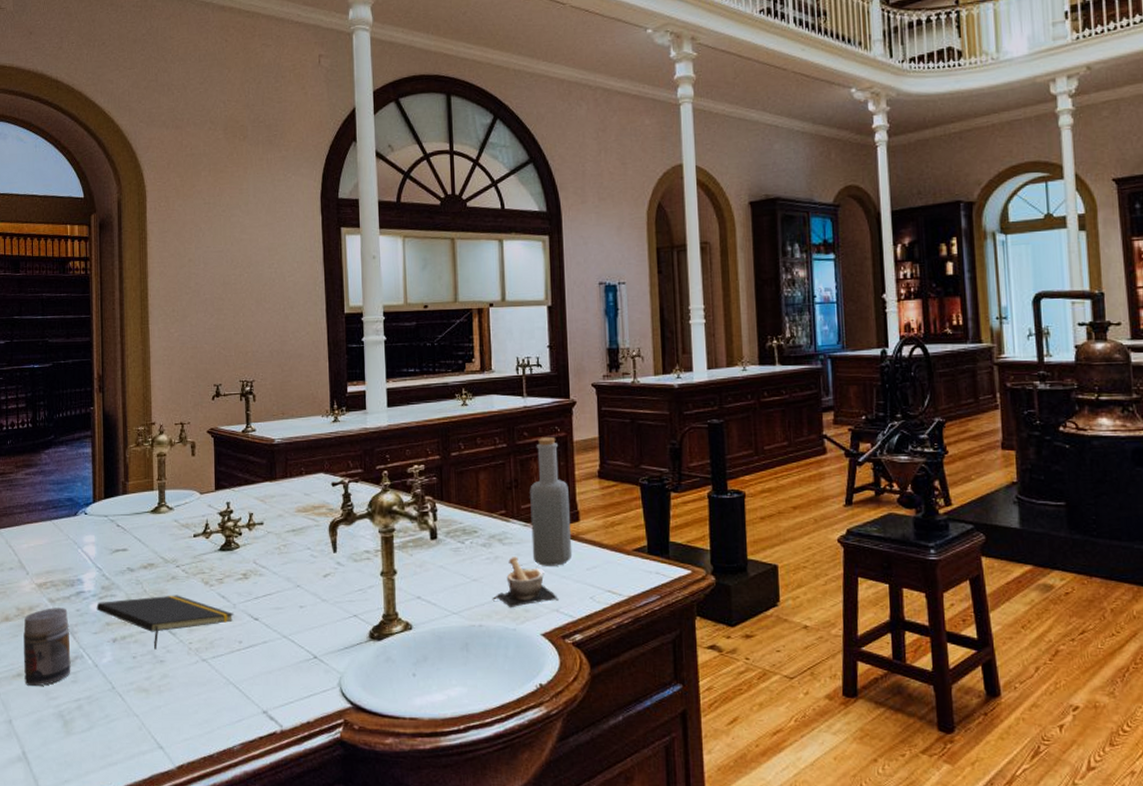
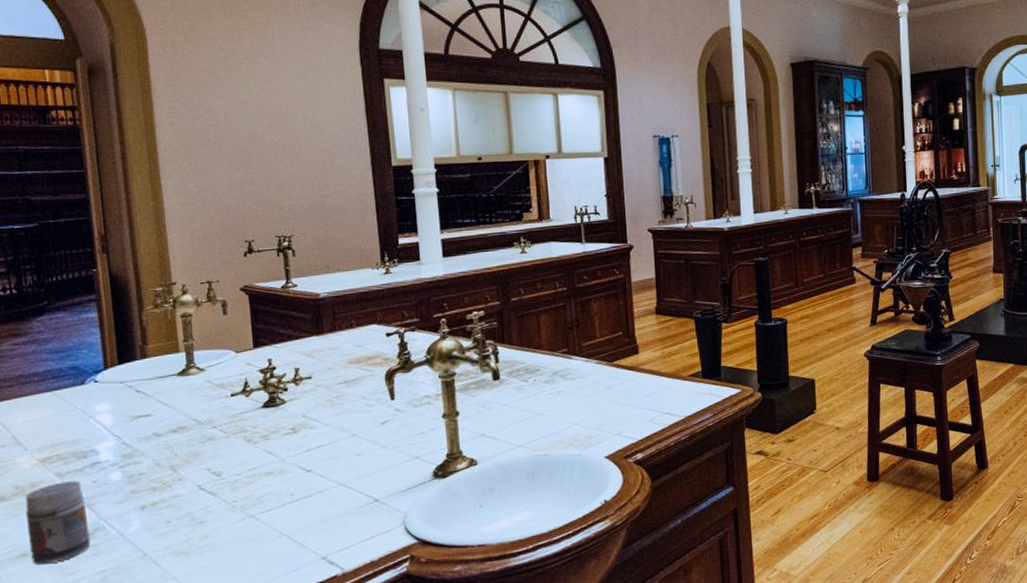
notepad: present [96,595,235,650] -> none [117,455,284,512]
mortar and pestle: present [492,557,559,608] -> none [556,390,621,437]
bottle: present [530,438,573,566] -> none [591,279,633,396]

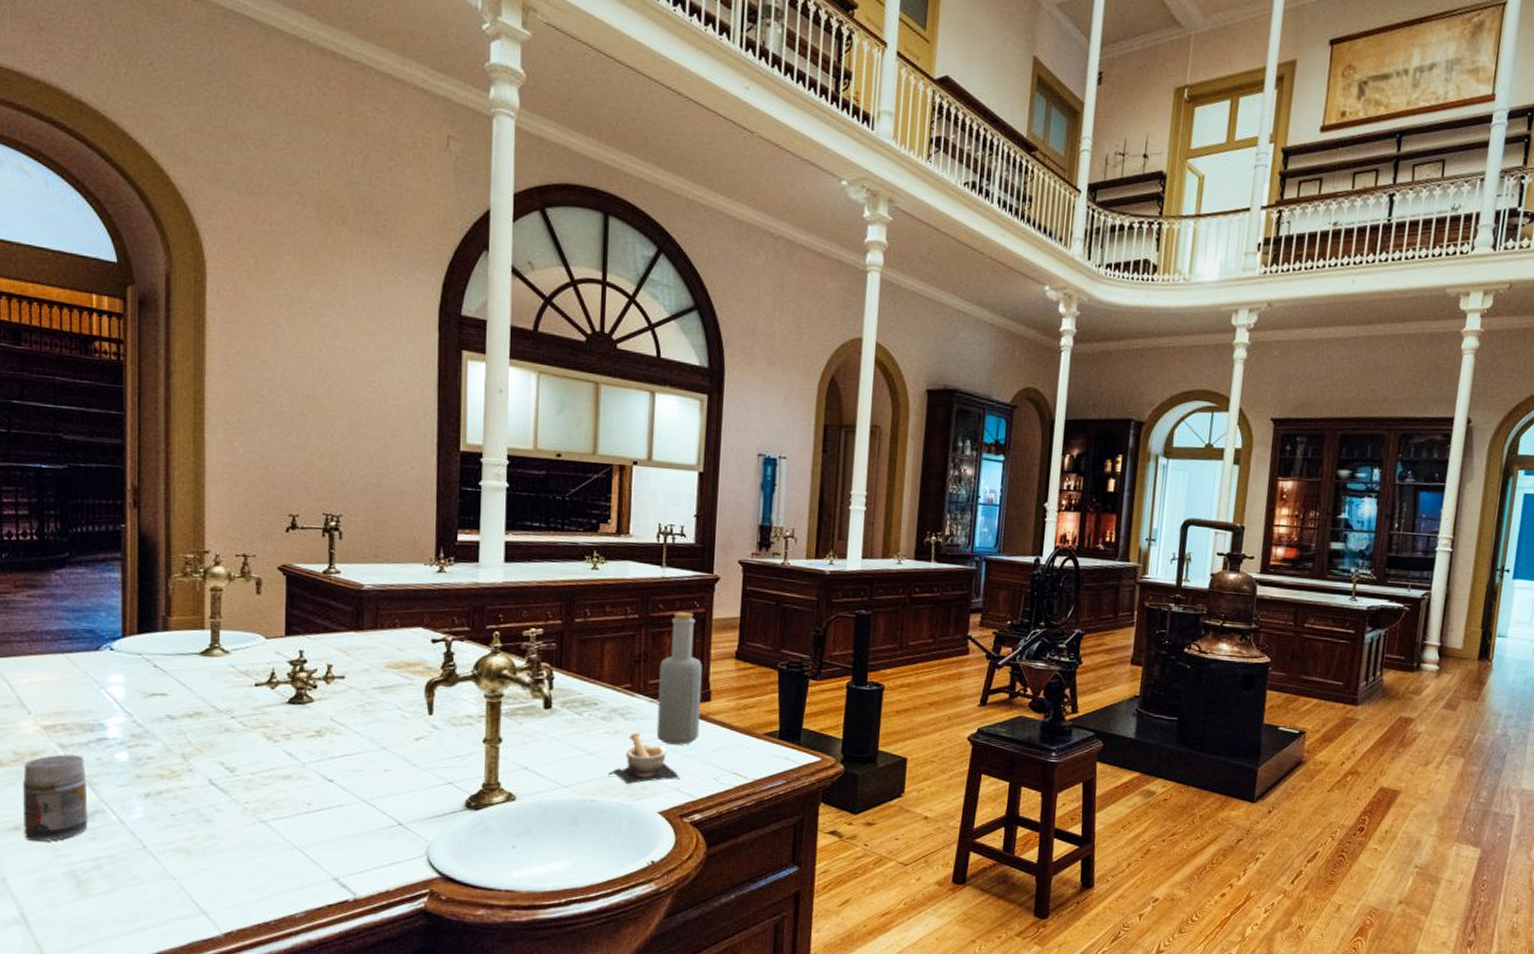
mortar and pestle: none [556,390,621,437] -> present [608,733,680,785]
bottle: none [591,279,633,396] -> present [656,612,702,745]

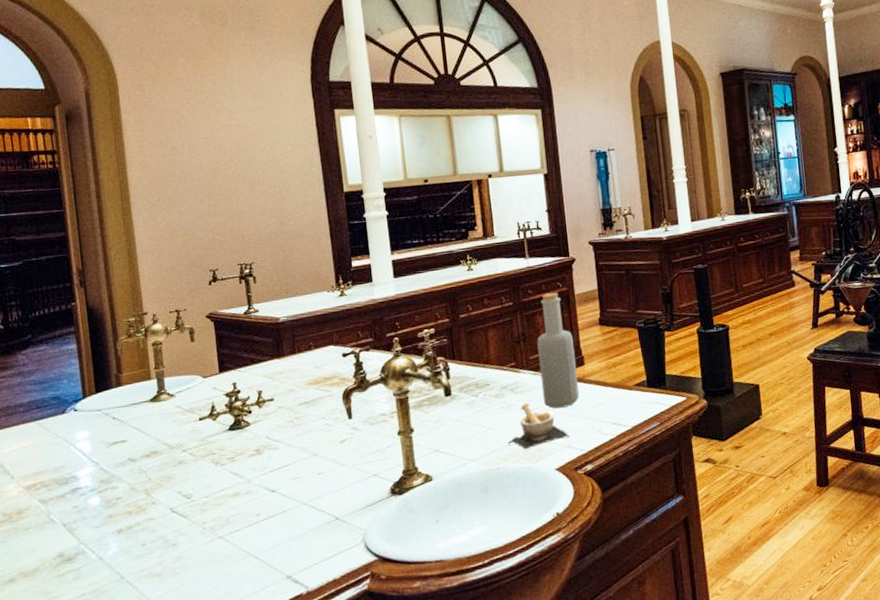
medicine: present [23,754,88,842] -> none [12,506,72,590]

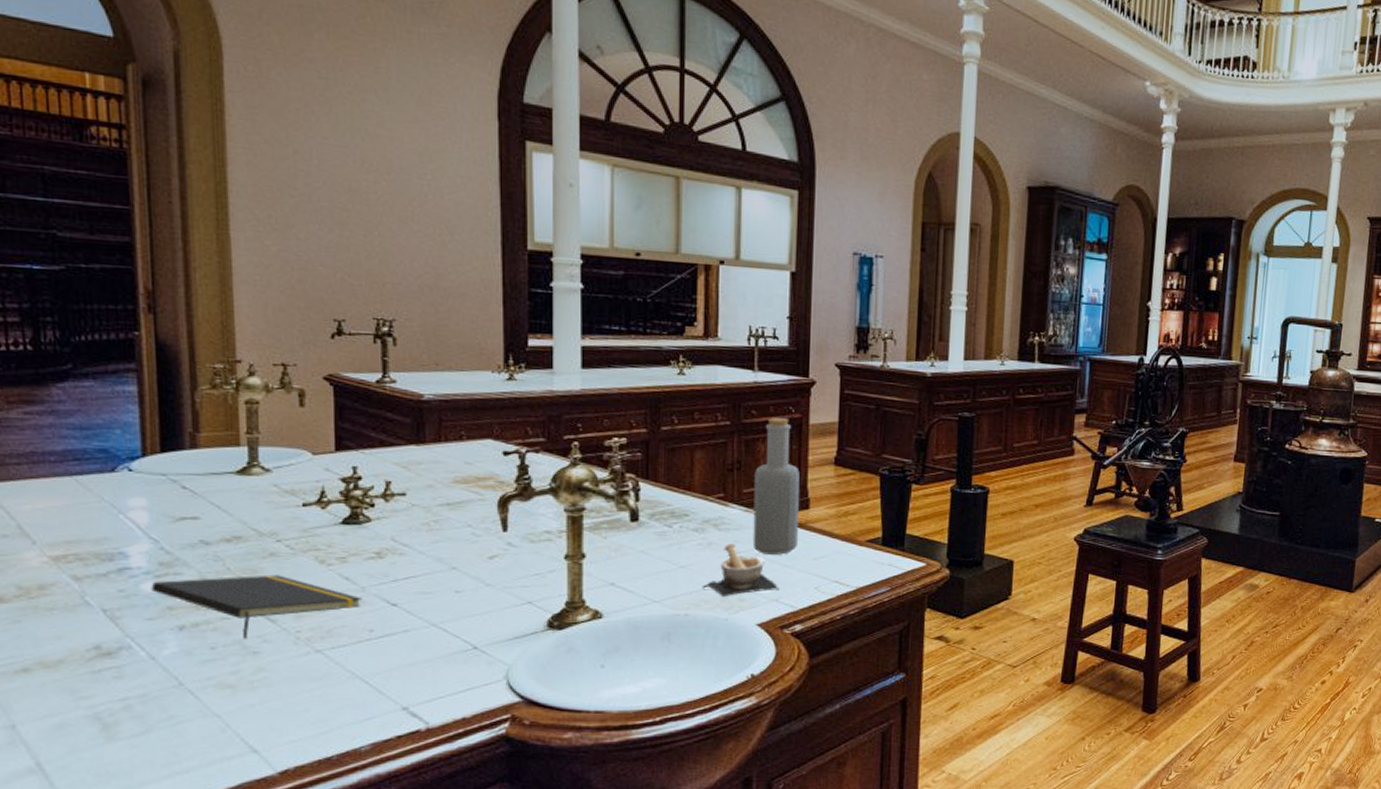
notepad: none [96,478,250,534] -> present [151,574,363,639]

